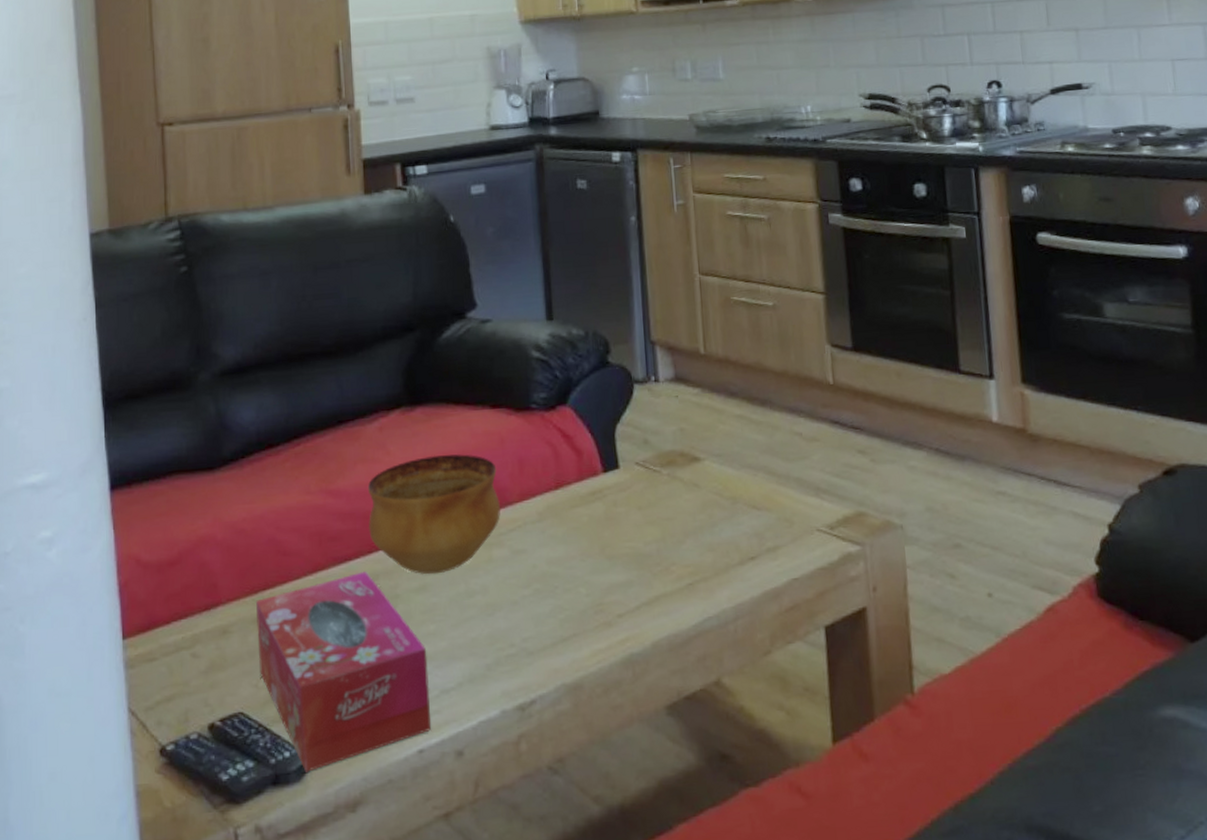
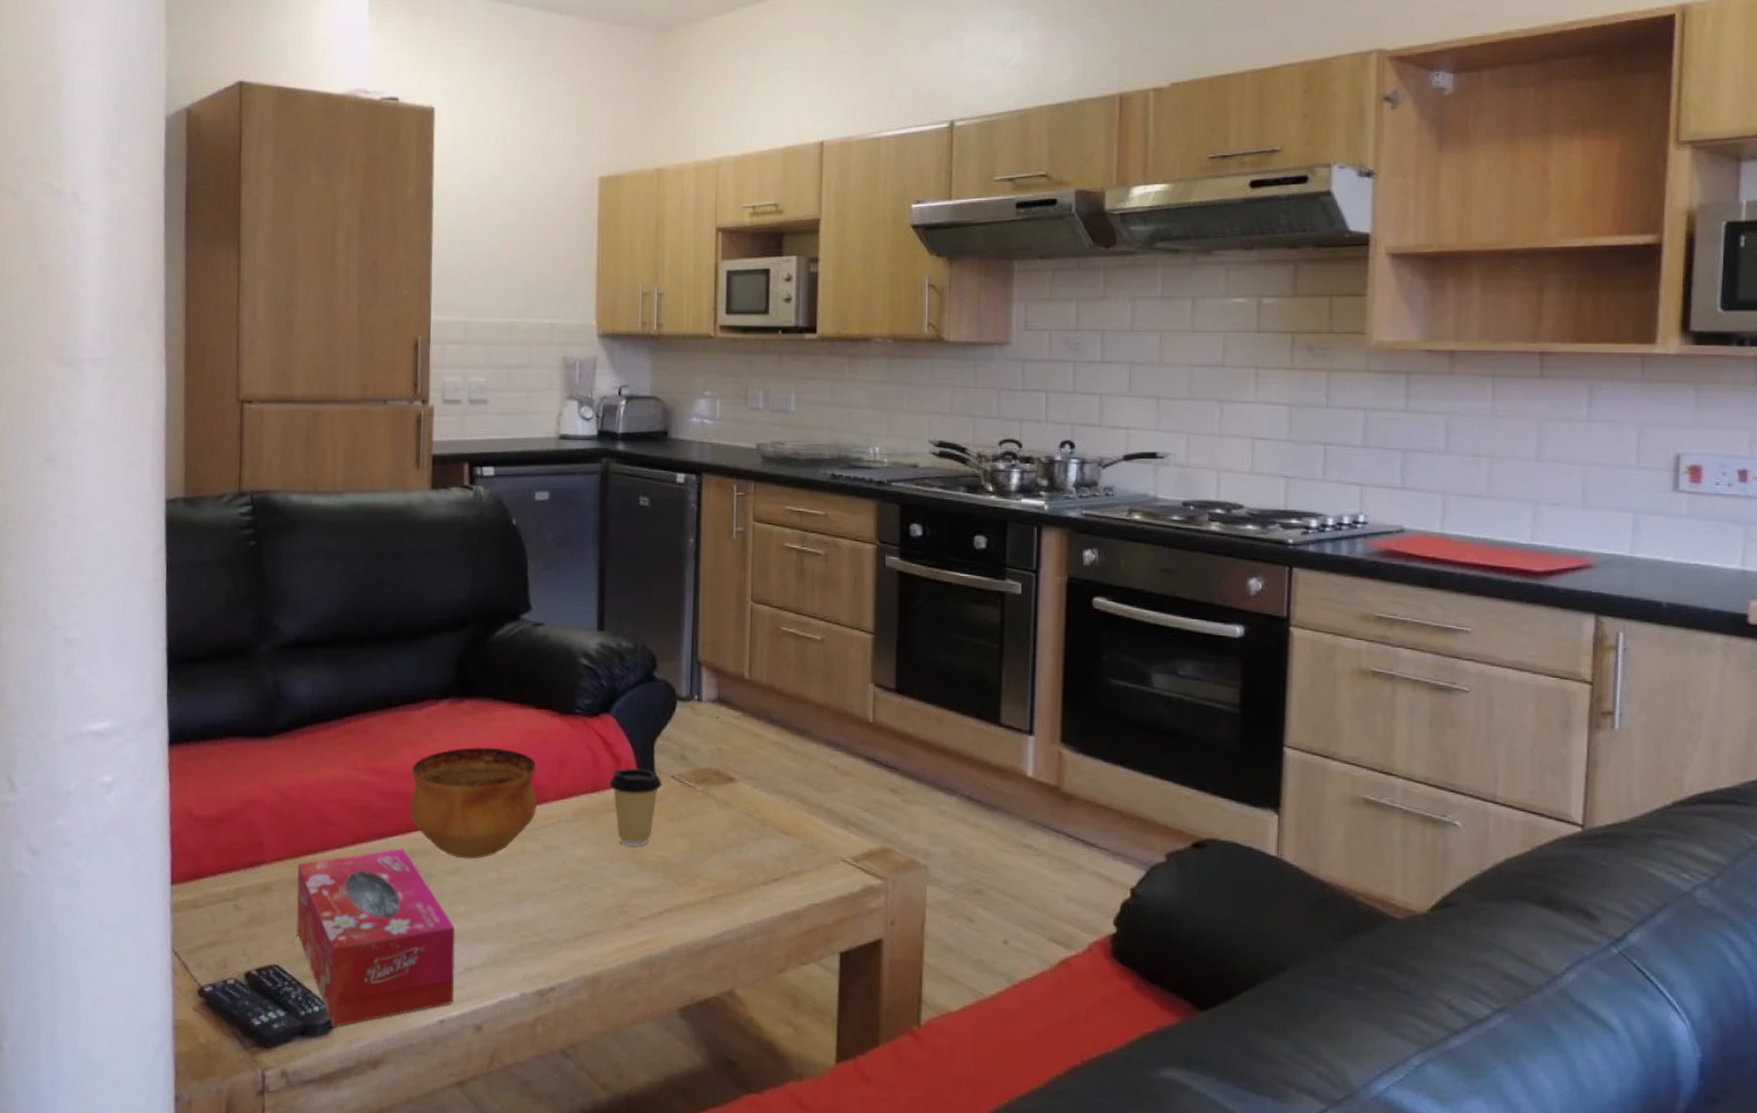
coffee cup: none [573,458,627,541] -> present [610,768,662,846]

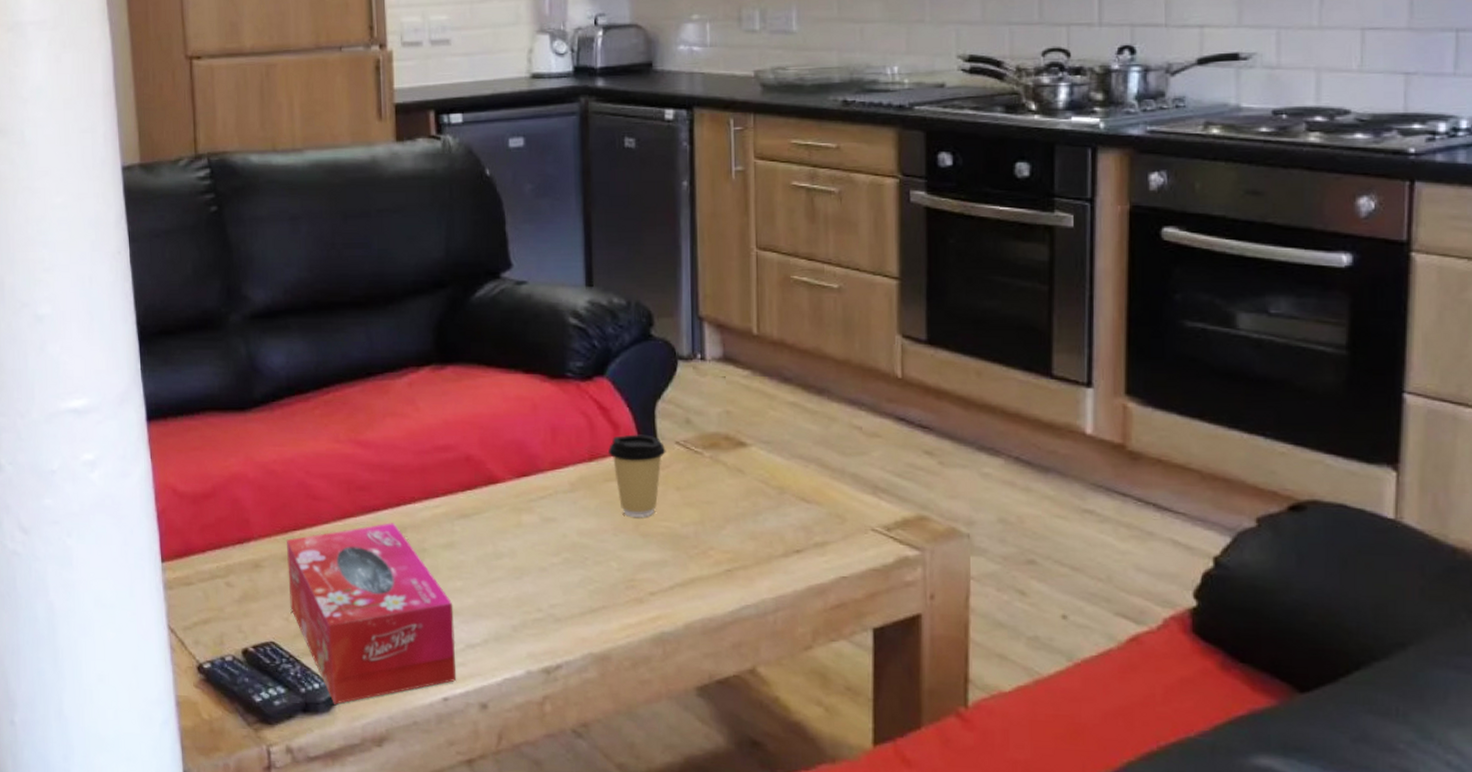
bowl: present [409,747,537,859] -> none [396,415,531,533]

